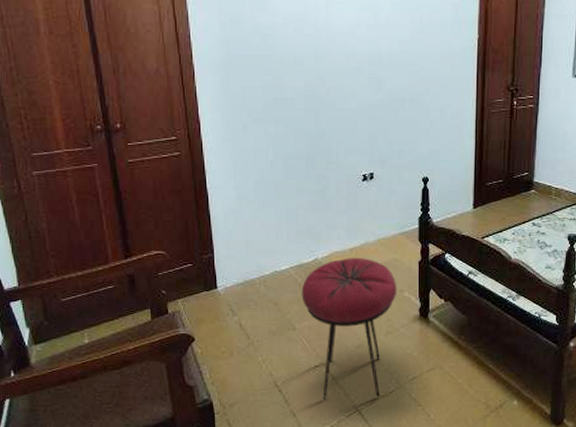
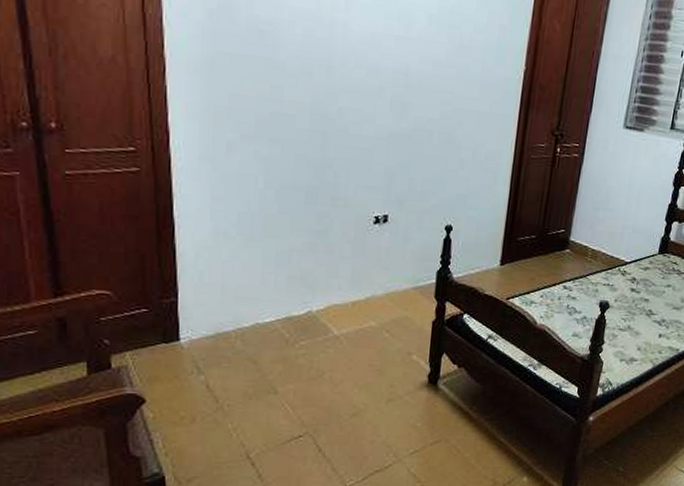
stool: present [301,257,397,400] -> none [287,312,405,475]

